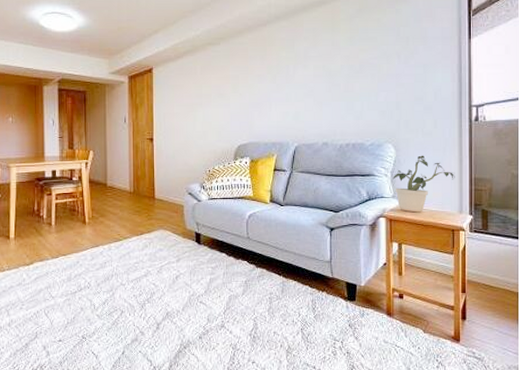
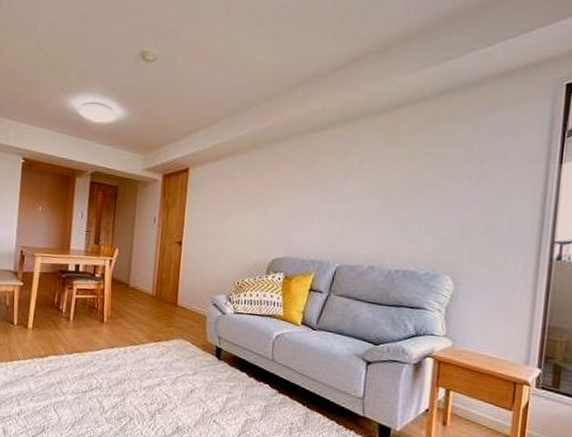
potted plant: present [393,155,455,213] -> none [447,292,525,358]

